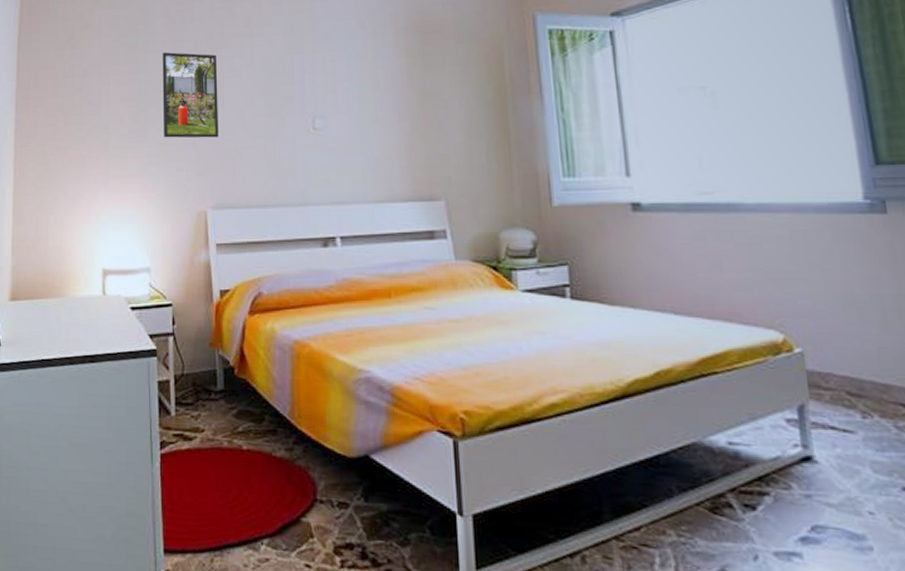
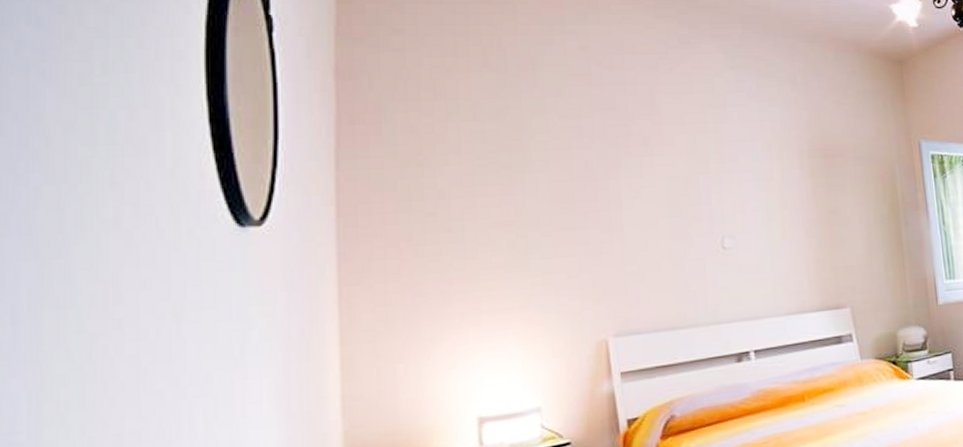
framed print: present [162,52,219,138] -> none [545,172,618,266]

